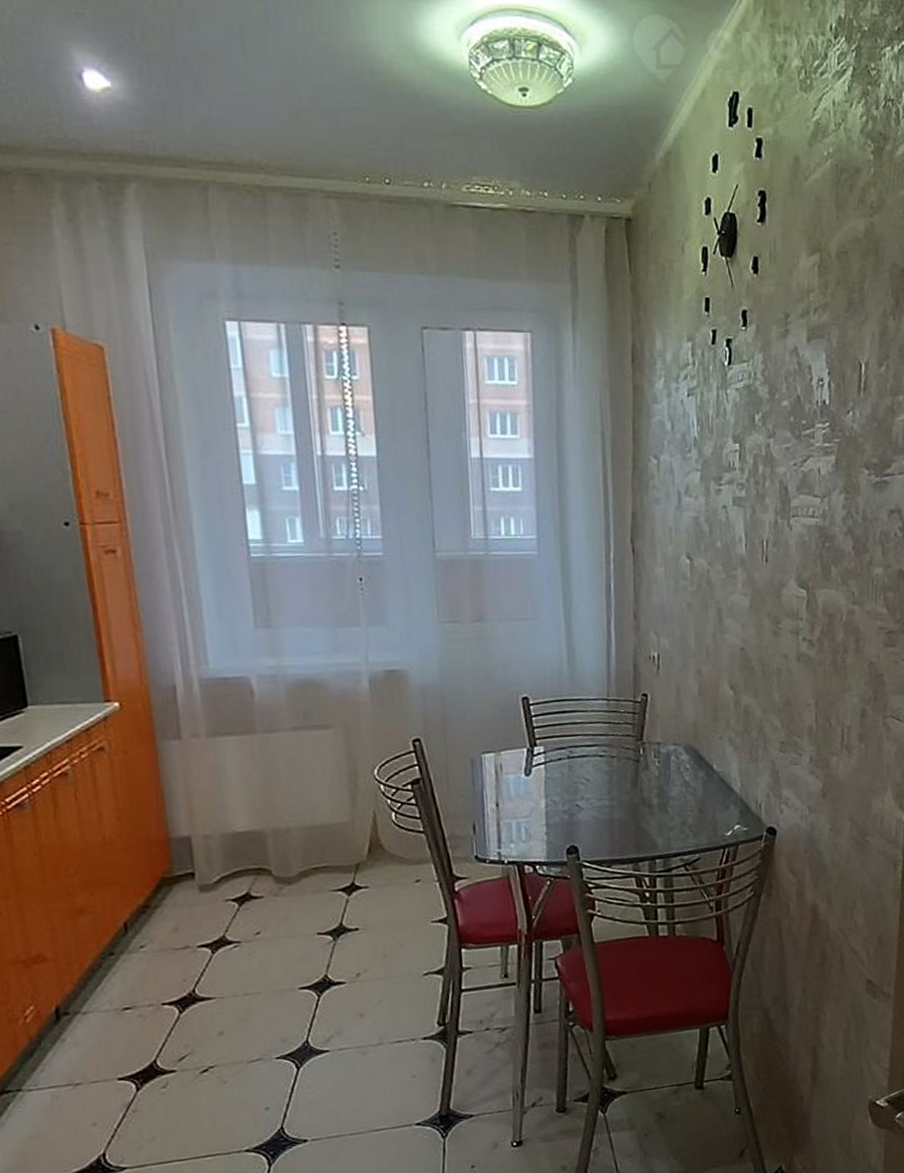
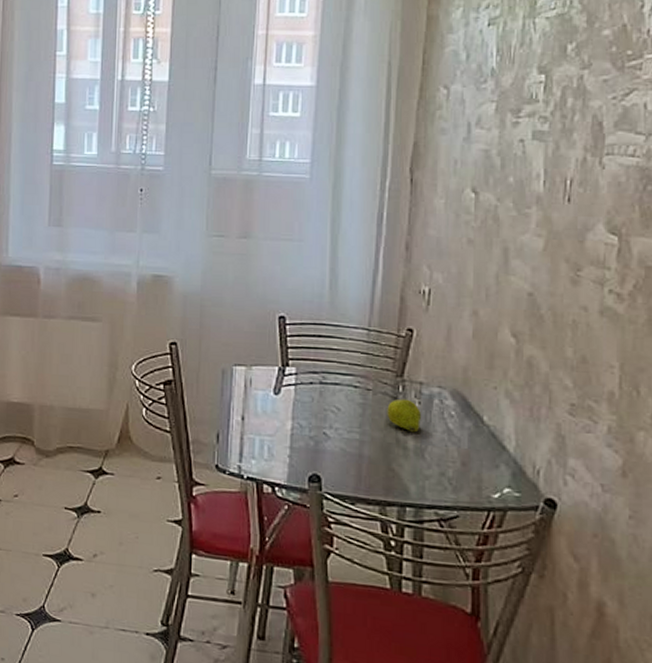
fruit: none [631,760,661,794] -> present [387,398,421,435]

